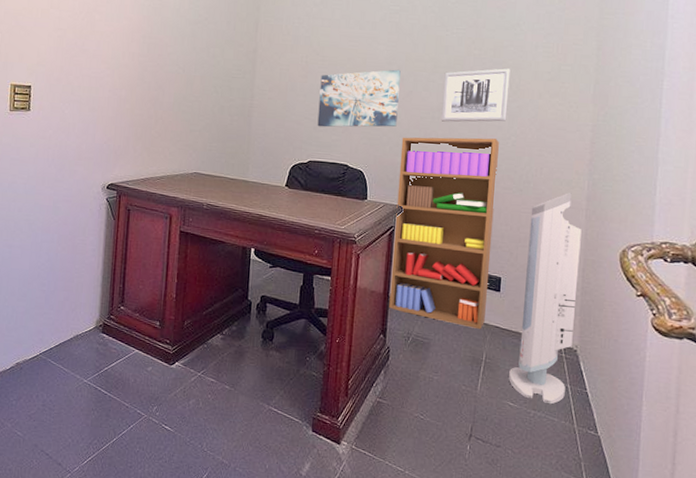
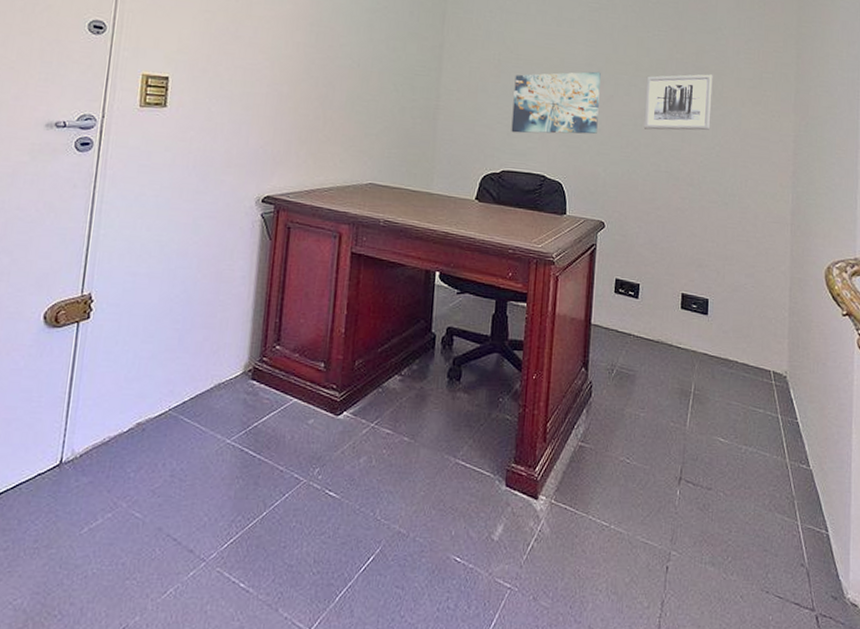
bookshelf: present [389,137,499,329] -> none [591,145,703,357]
air purifier: present [509,193,582,404] -> none [719,206,787,437]

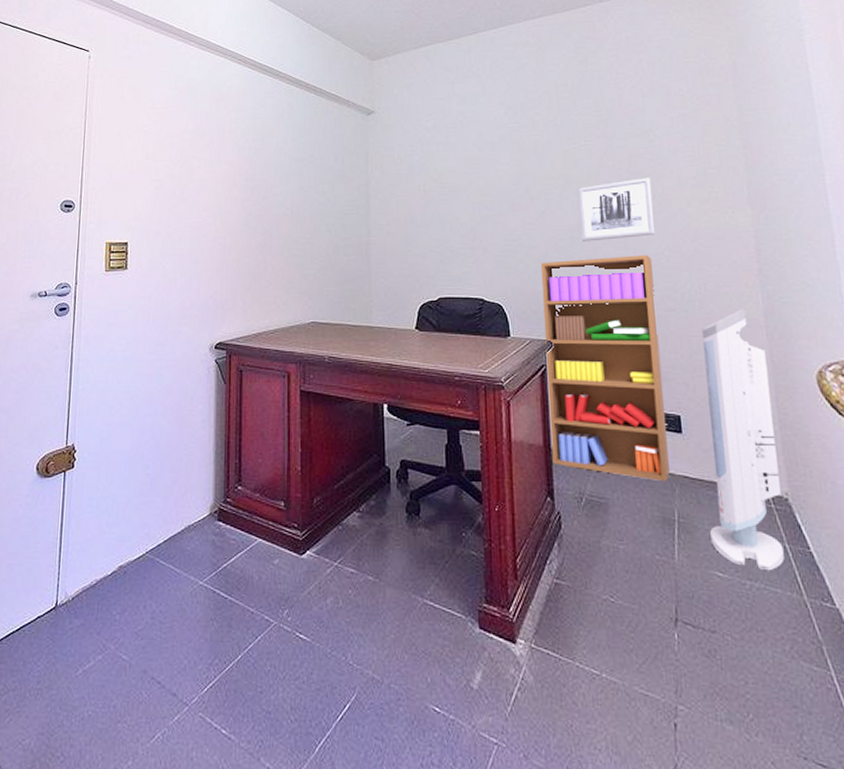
wall art: present [511,71,601,134] -> none [442,189,533,259]
bookshelf: none [591,145,703,357] -> present [540,255,670,481]
air purifier: none [719,206,787,437] -> present [701,309,785,570]

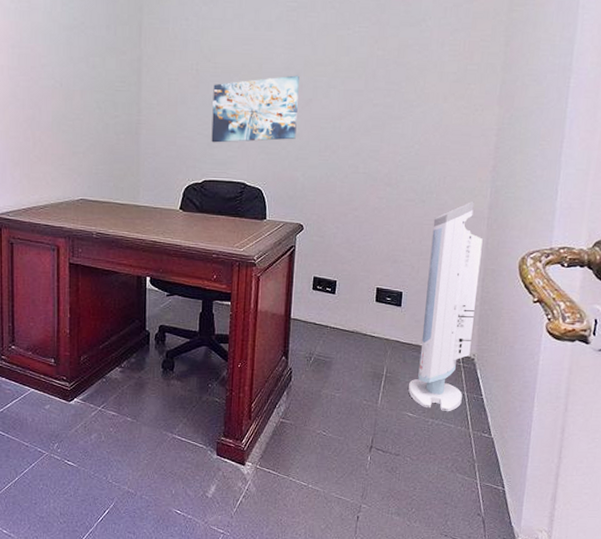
wall art: none [442,189,533,259] -> present [211,75,299,143]
bookshelf: present [540,255,670,481] -> none [291,147,402,344]
wall art: present [578,178,656,242] -> none [342,70,415,132]

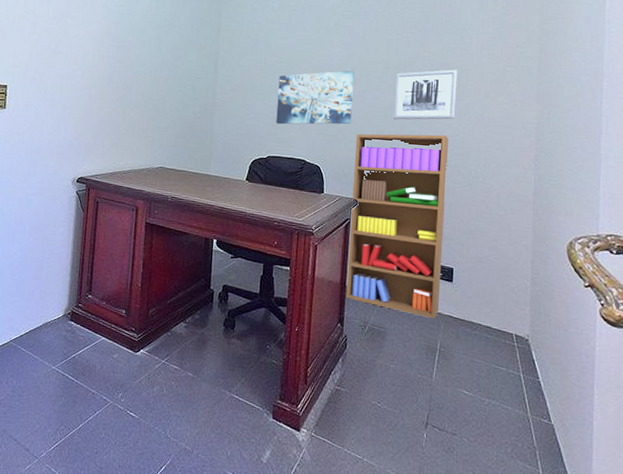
bookshelf: none [291,147,402,344] -> present [346,133,448,318]
wall art: none [342,70,415,132] -> present [393,69,458,120]
air purifier: present [408,202,483,411] -> none [463,187,530,392]

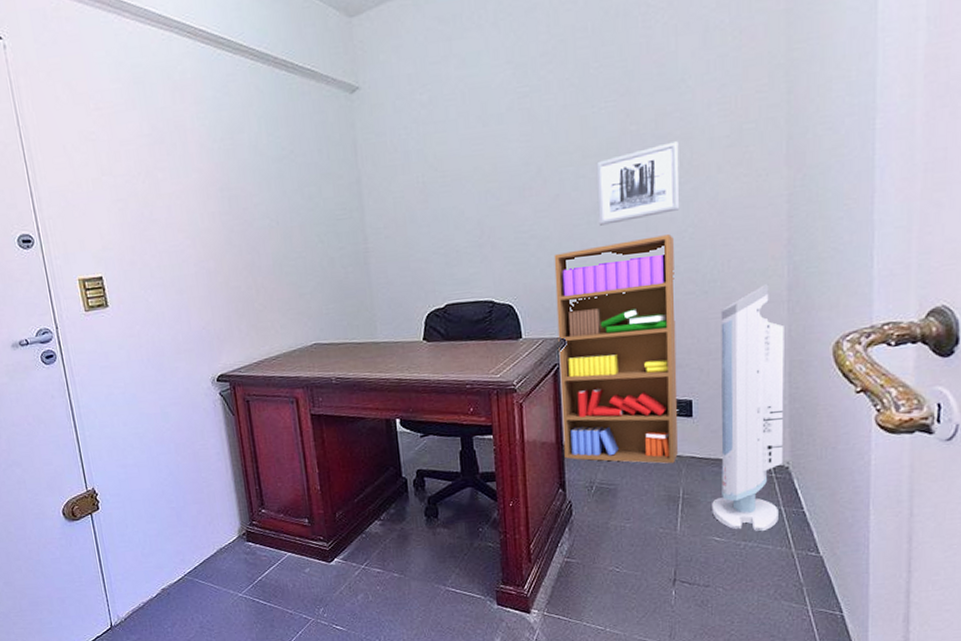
wall art: present [276,70,354,125] -> none [444,169,545,261]
air purifier: none [463,187,530,392] -> present [712,284,784,531]

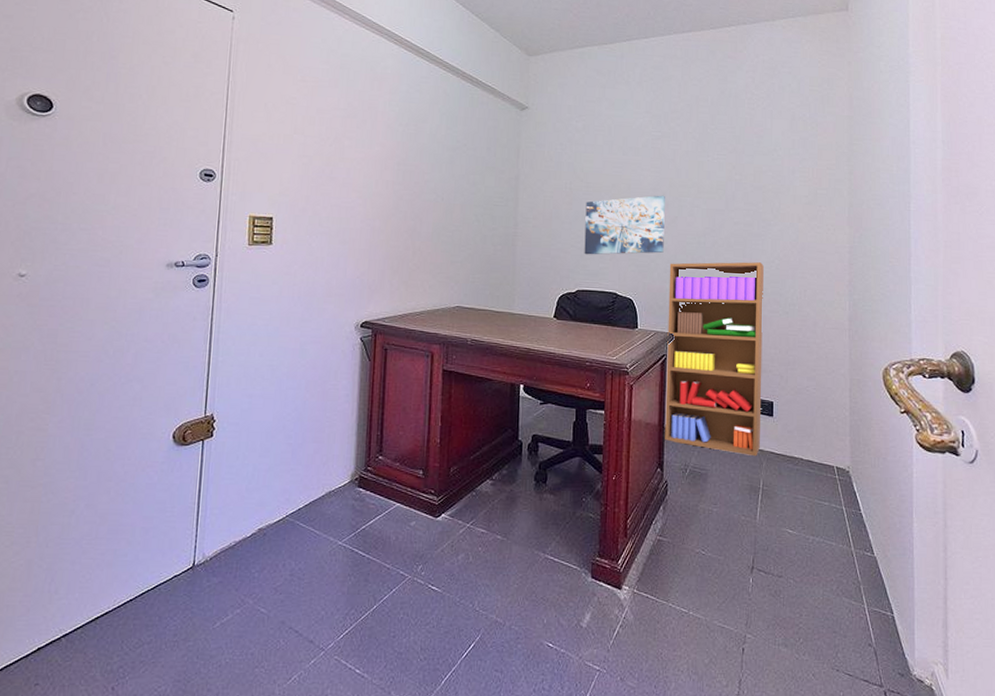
wall art: none [444,169,545,261] -> present [584,195,665,255]
wall art: present [596,141,680,226] -> none [707,193,770,247]
air purifier: present [712,284,784,531] -> none [786,314,846,527]

